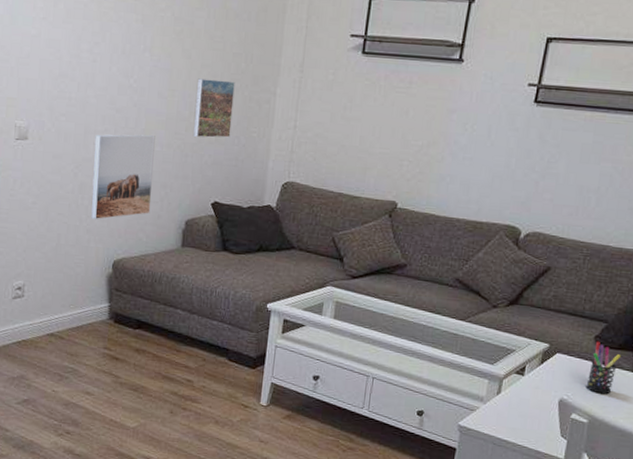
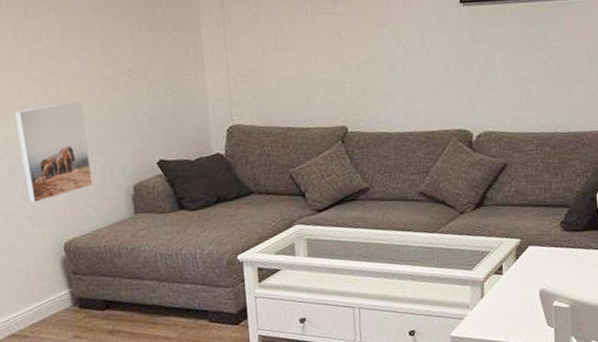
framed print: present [193,78,235,138] -> none [113,29,162,96]
pen holder: present [586,341,621,395] -> none [561,226,588,277]

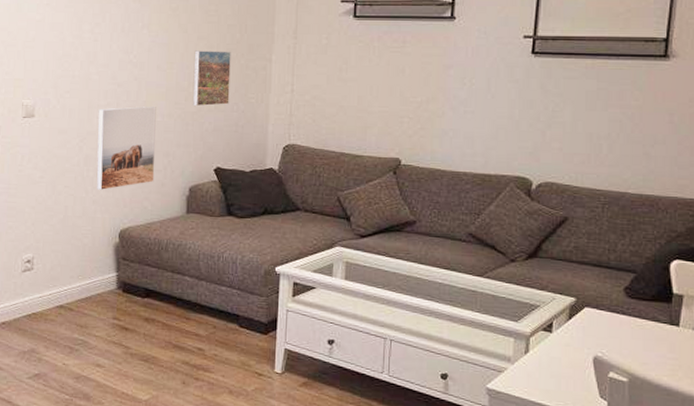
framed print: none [113,29,162,96] -> present [192,50,231,107]

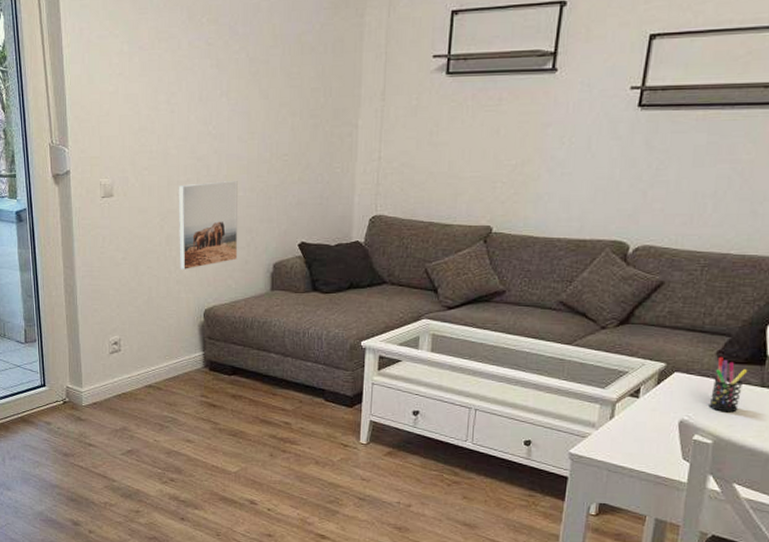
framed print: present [192,50,231,107] -> none [275,117,315,179]
pen holder: none [621,293,656,350] -> present [709,356,748,413]

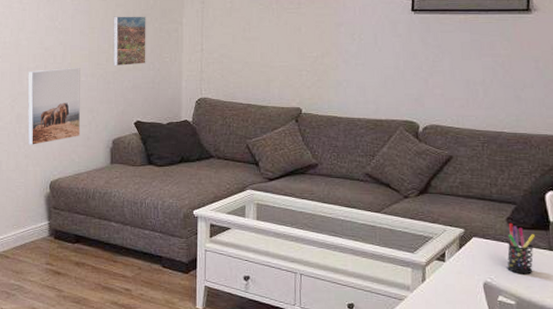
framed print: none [275,117,315,179] -> present [113,16,146,67]

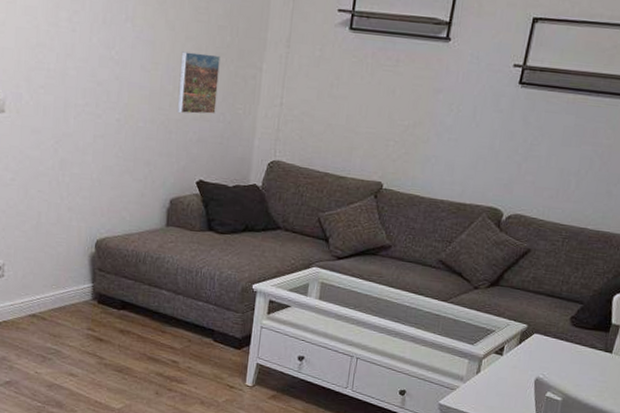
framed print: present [28,68,81,146] -> none [73,108,138,198]
pen holder: present [507,222,536,275] -> none [561,321,595,373]

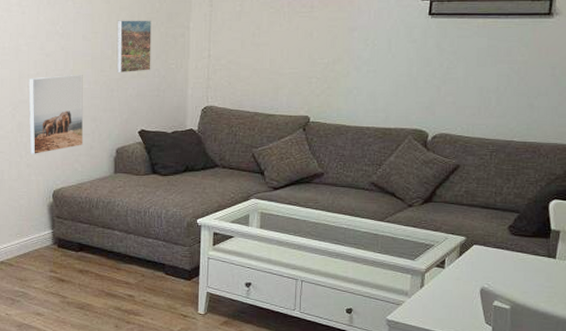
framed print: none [73,108,138,198] -> present [28,75,84,155]

